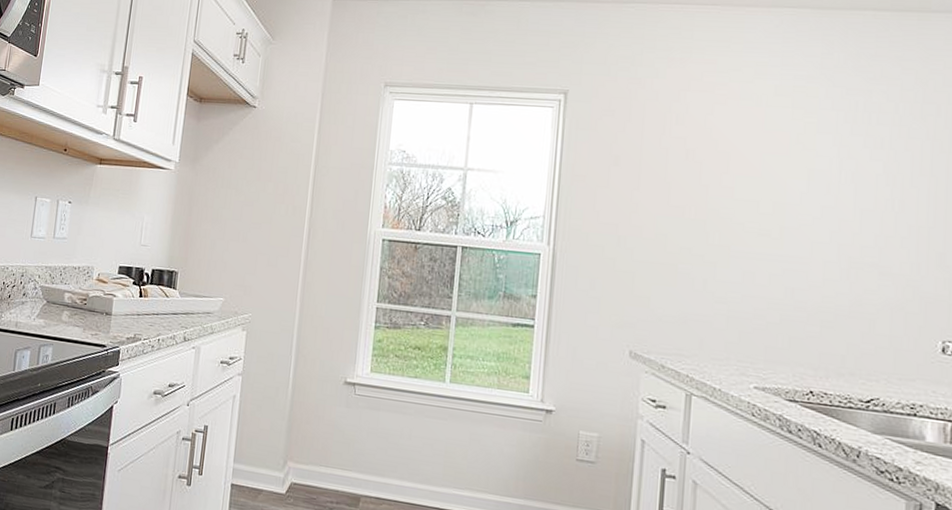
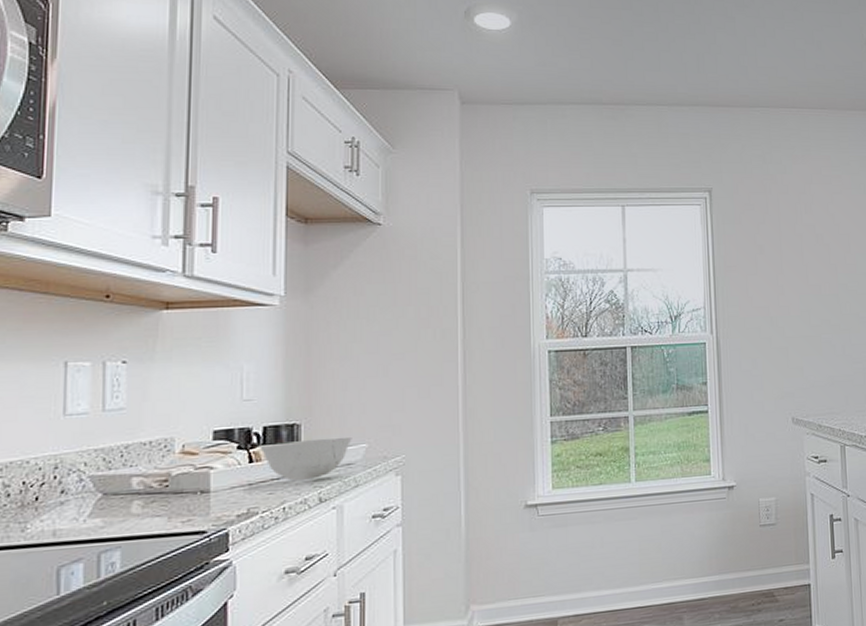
bowl: none [148,284,214,320] -> present [260,437,352,482]

